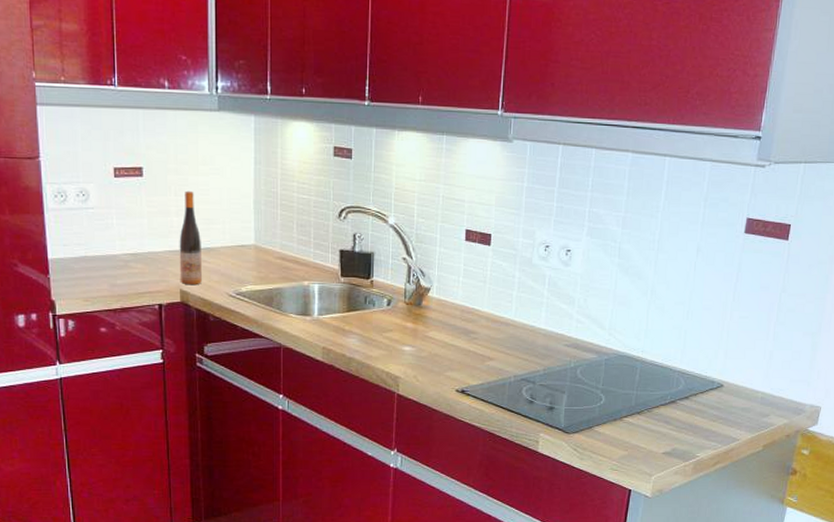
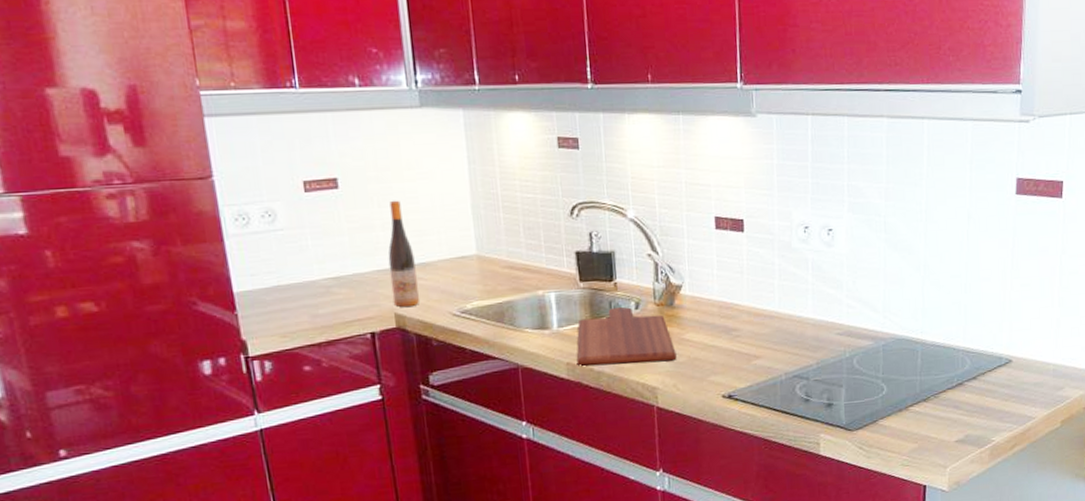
cutting board: none [331,302,419,355] -> present [576,306,677,366]

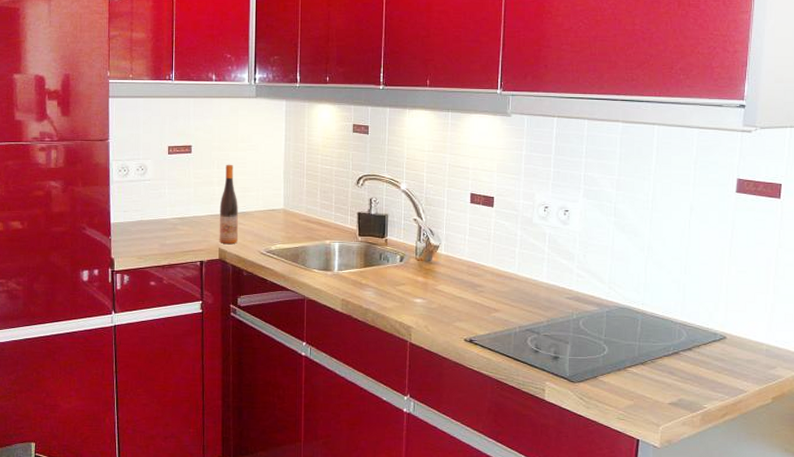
cutting board: present [576,306,677,366] -> none [350,258,430,306]

